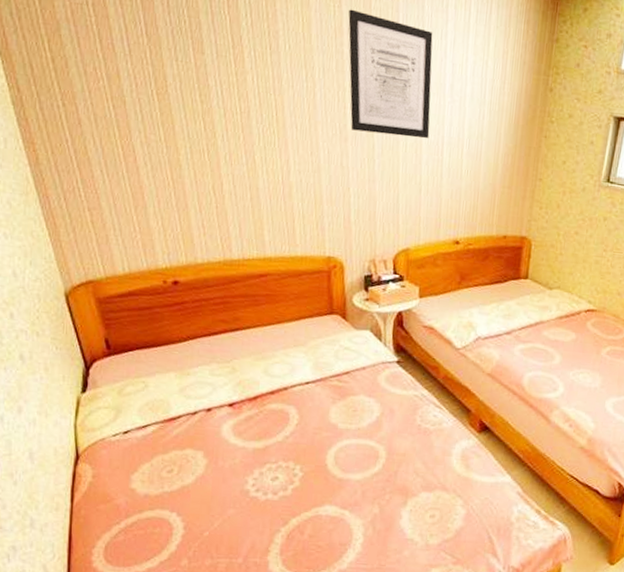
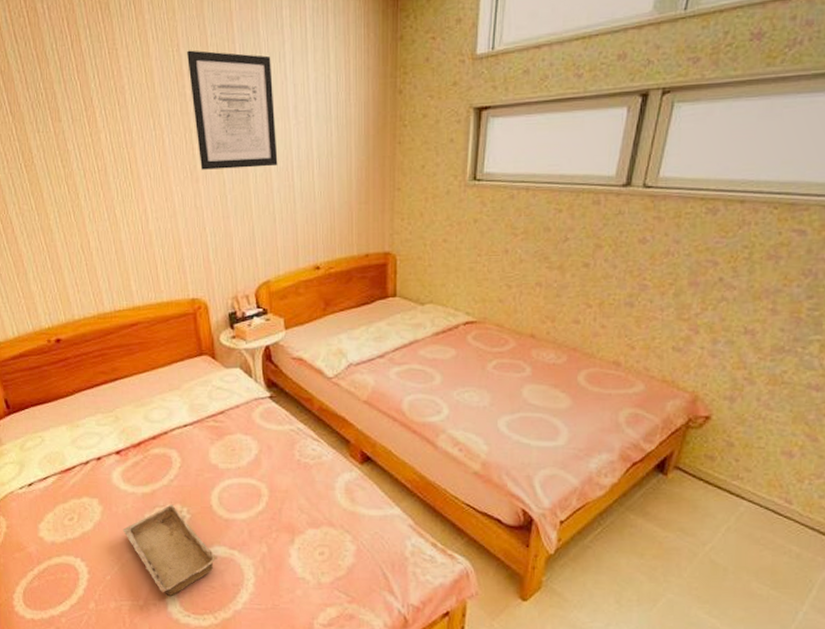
tray: none [227,461,327,554] -> present [122,504,217,596]

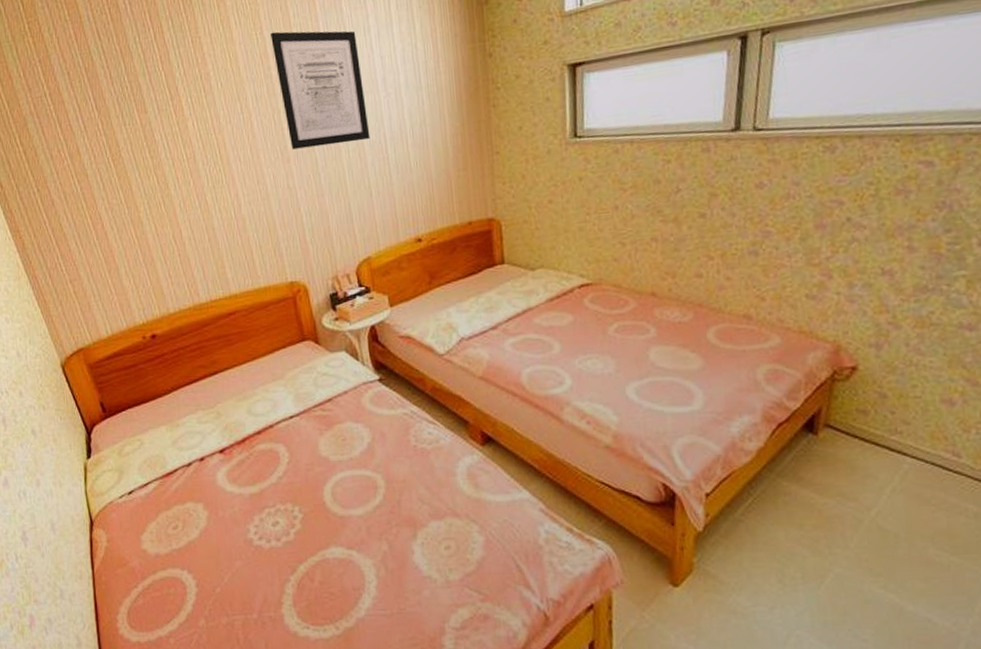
tray: present [122,504,217,596] -> none [230,504,335,606]

